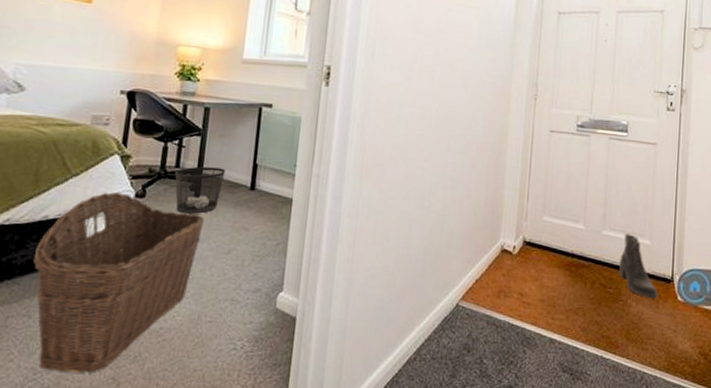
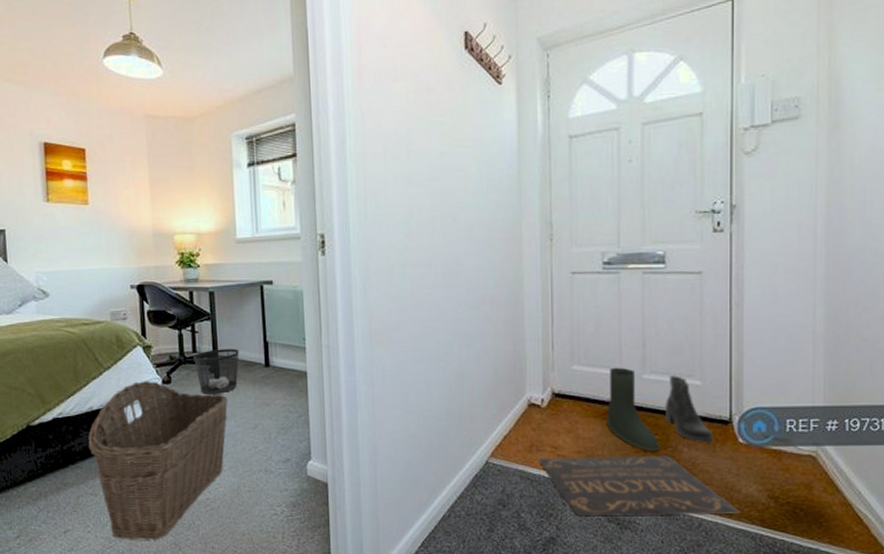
doormat: none [505,304,675,368] -> present [538,456,739,515]
boot: none [568,221,613,305] -> present [606,367,660,452]

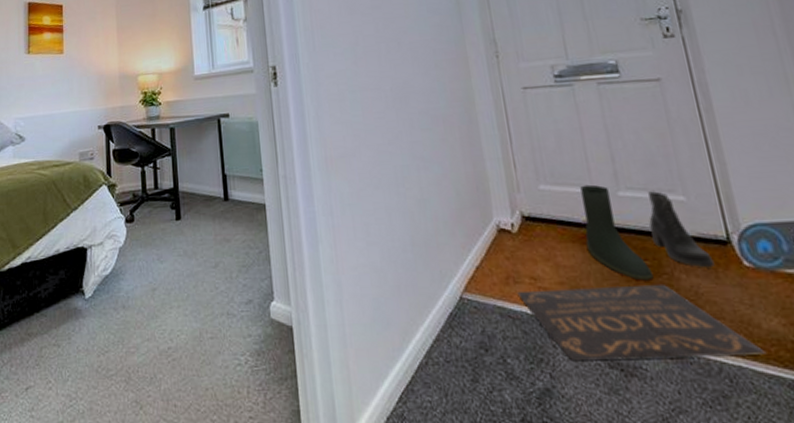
wicker basket: present [88,380,229,540] -> none [53,219,189,398]
waste bin: present [193,348,239,394] -> none [155,183,199,232]

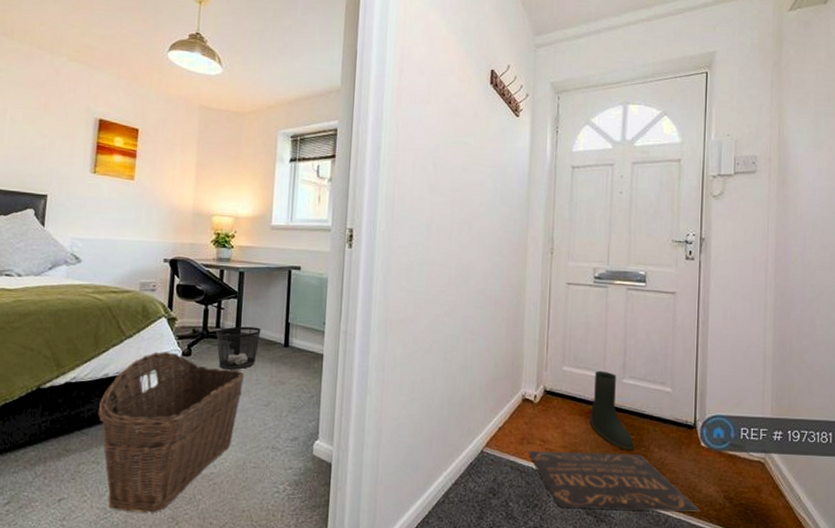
wicker basket: none [53,219,189,398] -> present [97,351,245,513]
waste bin: none [155,183,199,232] -> present [216,326,261,370]
boot: present [648,191,715,268] -> none [640,382,681,445]

